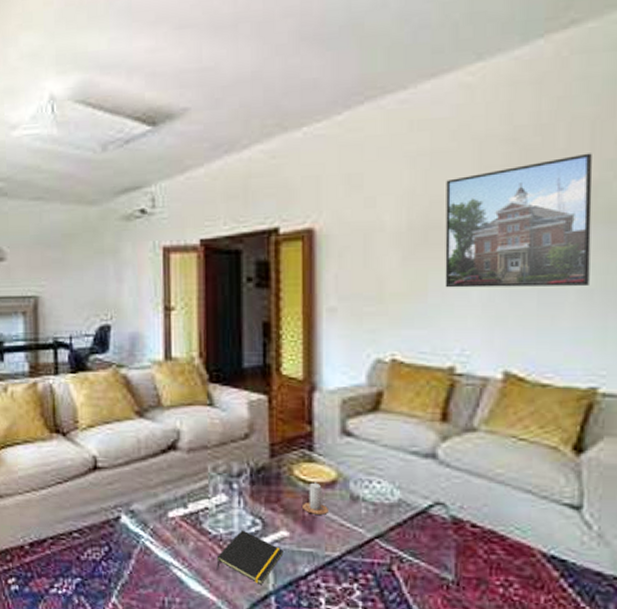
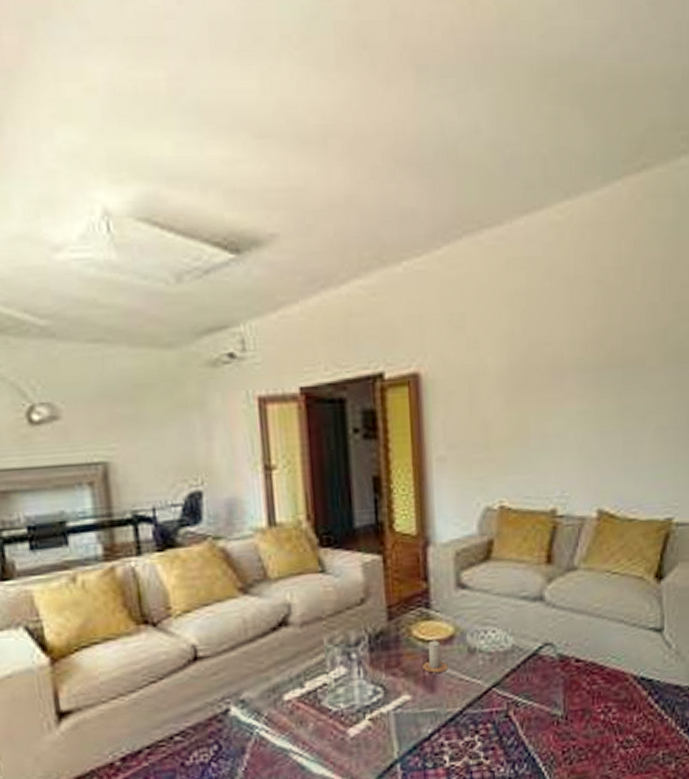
notepad: present [216,530,284,584] -> none [338,700,407,755]
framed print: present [445,153,593,288] -> none [542,296,664,431]

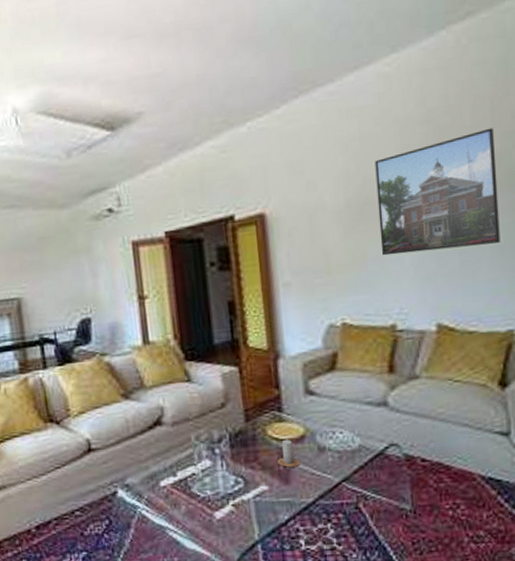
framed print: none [542,296,664,431] -> present [375,127,500,256]

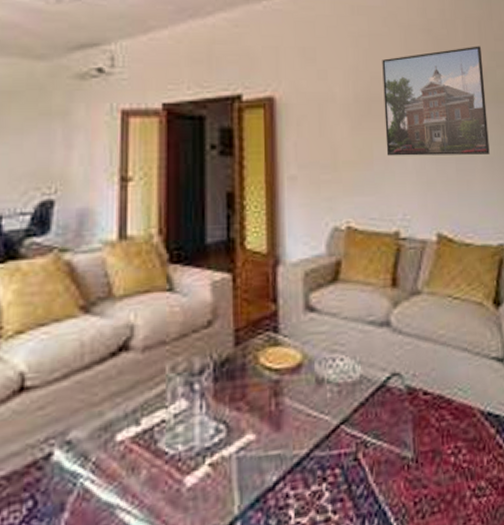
candle: present [277,439,300,468] -> none [269,369,295,408]

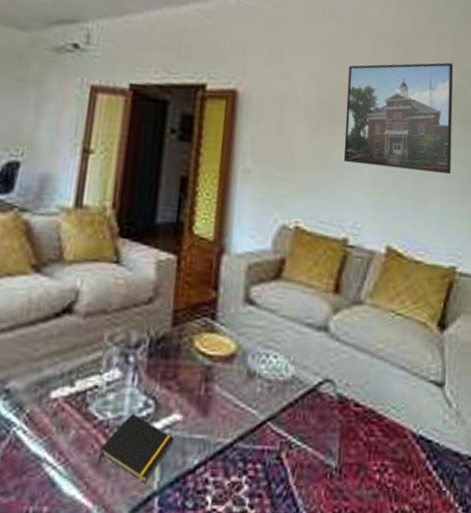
notepad: none [174,441,250,510] -> present [97,413,174,483]

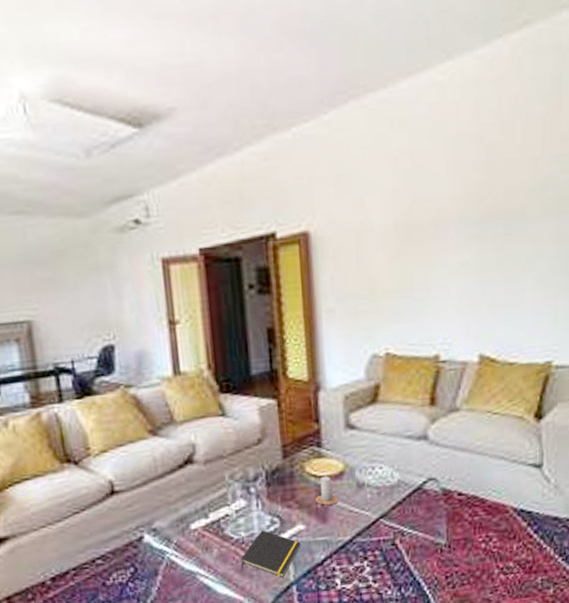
candle: none [199,356,225,394] -> present [315,476,338,506]
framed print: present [343,62,453,174] -> none [425,149,545,282]

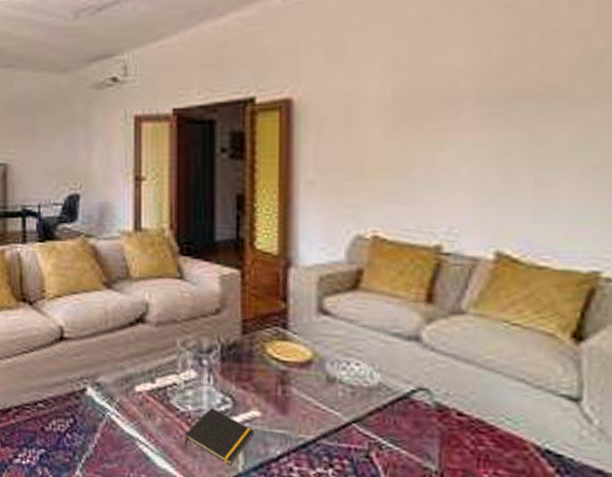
candle: present [315,476,338,506] -> none [275,361,303,396]

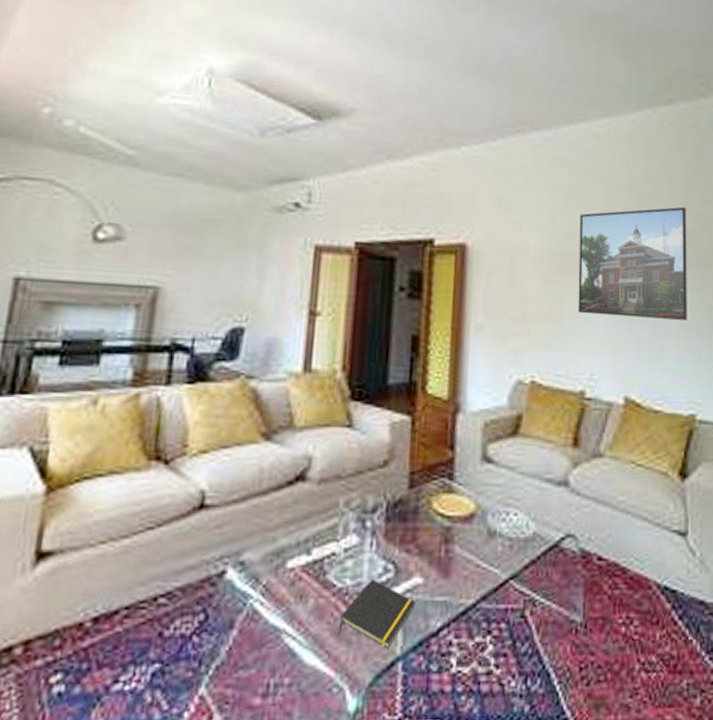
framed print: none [432,21,598,163] -> present [577,207,687,320]

